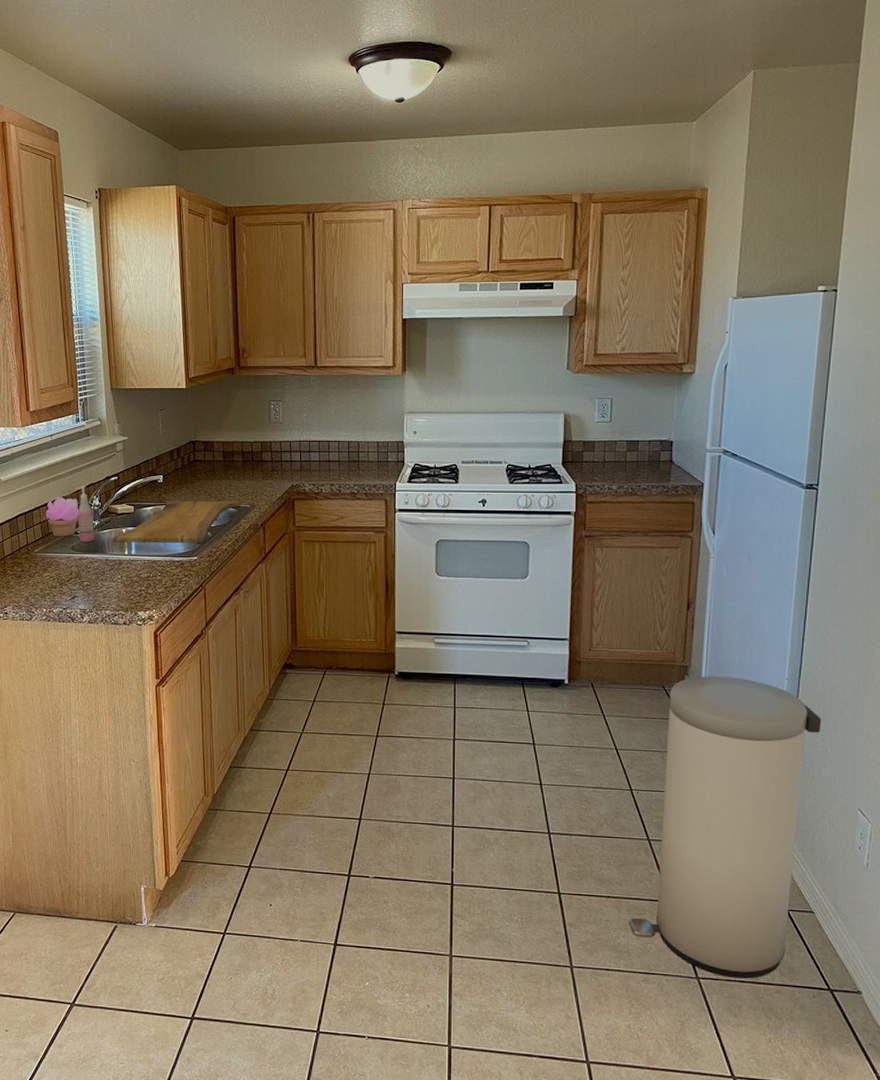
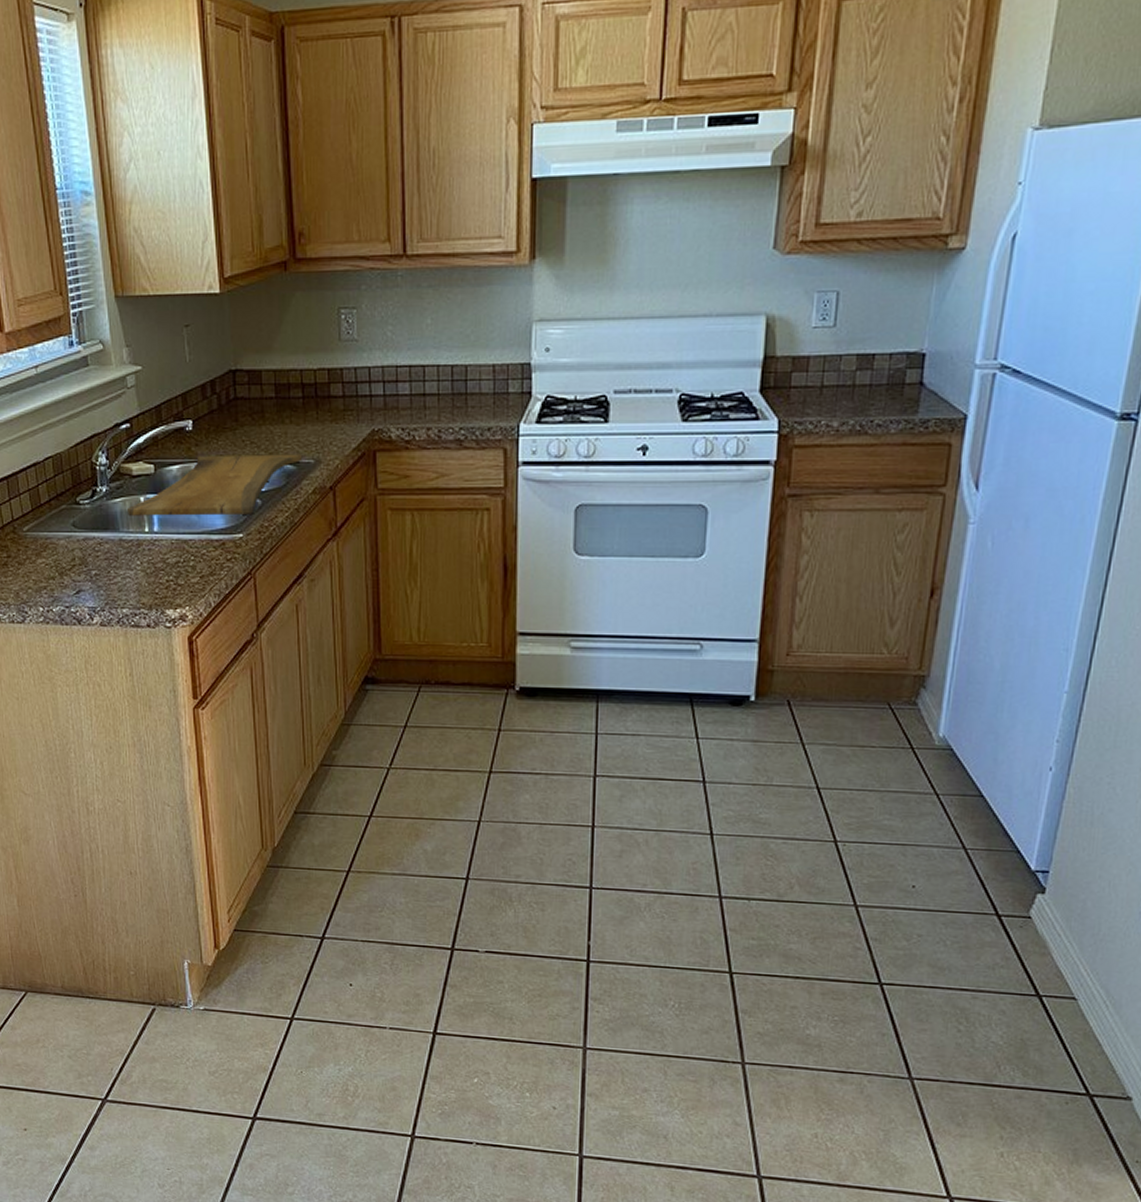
succulent plant: present [44,497,79,537] -> none [33,454,80,510]
soap dispenser: present [74,486,95,542] -> none [72,437,103,516]
pedal bin: present [629,676,822,979] -> none [822,689,1112,1080]

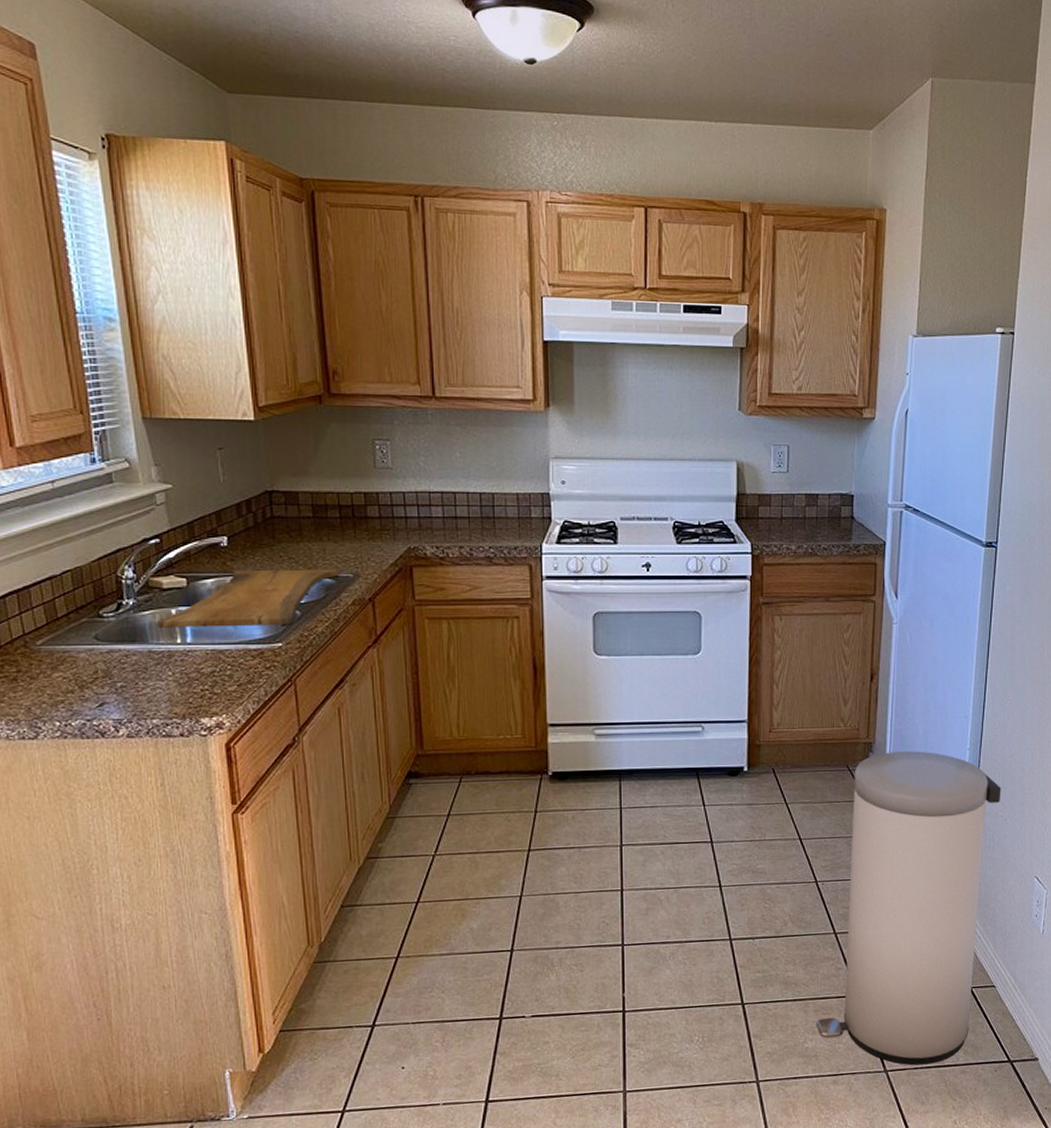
pedal bin: none [822,689,1112,1080] -> present [816,751,1001,1066]

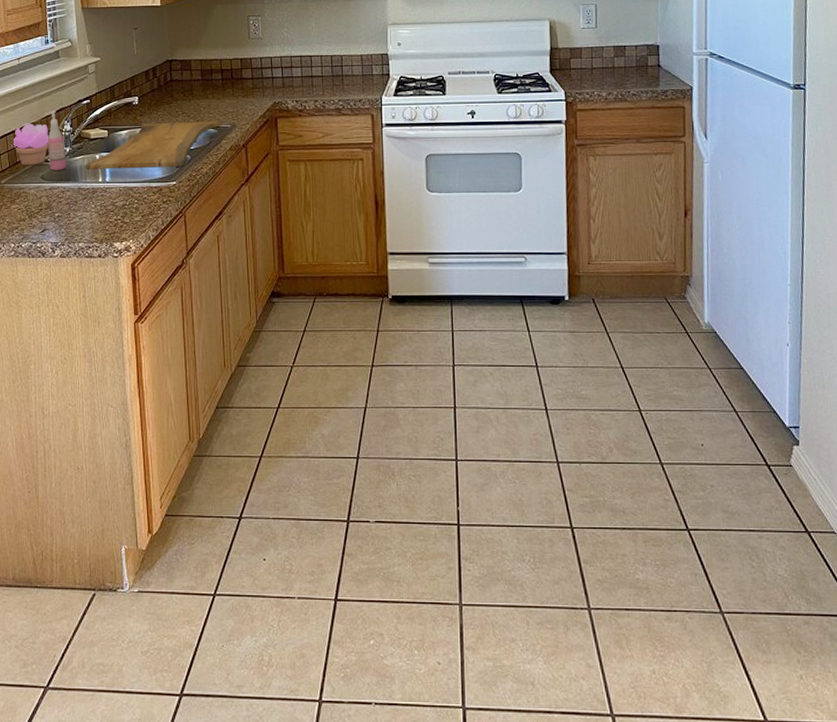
succulent plant: none [48,568,103,623] -> present [11,124,49,166]
soap dispenser: none [94,551,130,629] -> present [44,110,66,170]
pedal bin: present [816,751,1001,1066] -> none [646,285,828,610]

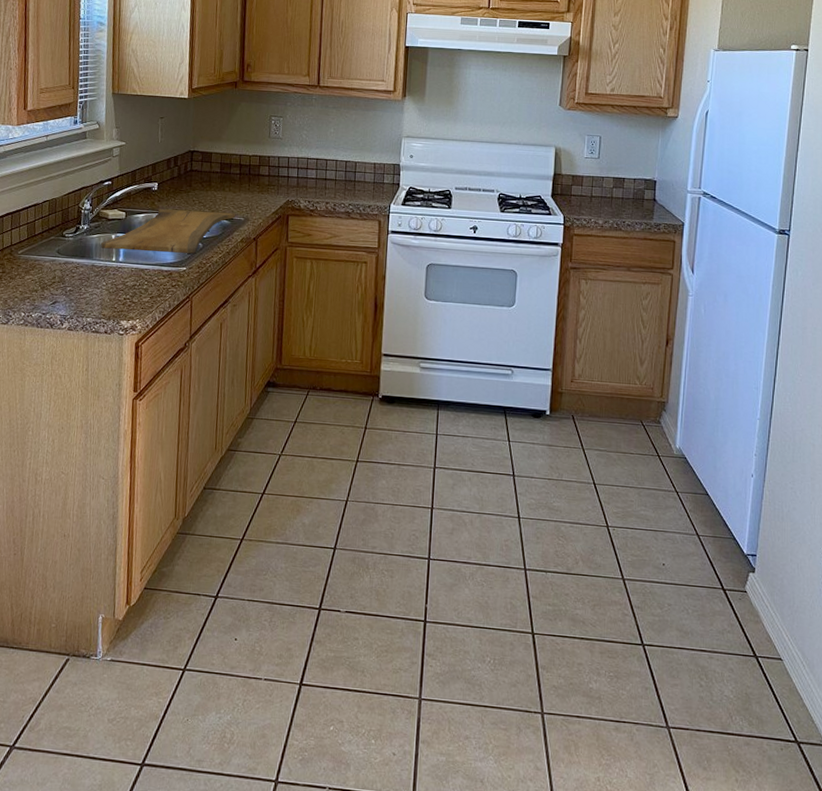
succulent plant: present [11,124,49,166] -> none [31,199,69,240]
soap dispenser: present [44,110,66,170] -> none [66,188,83,247]

